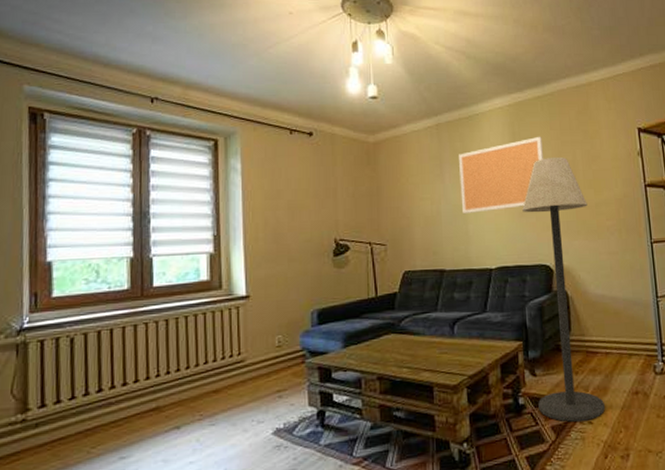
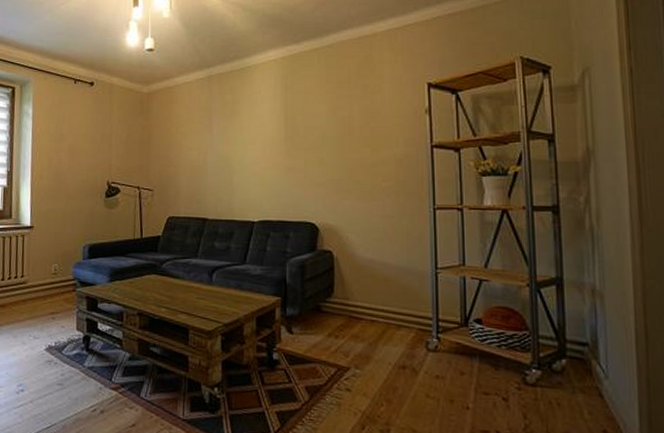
bulletin board: present [459,136,543,215] -> none [227,90,316,166]
floor lamp: present [522,156,605,422] -> none [290,111,365,387]

